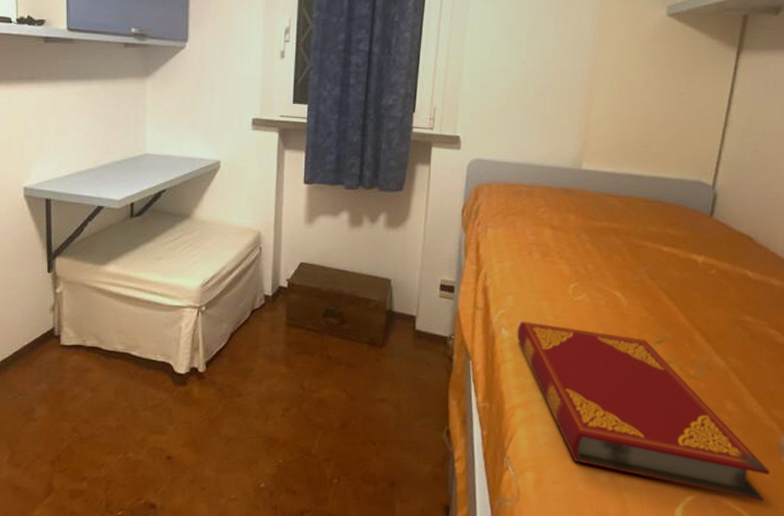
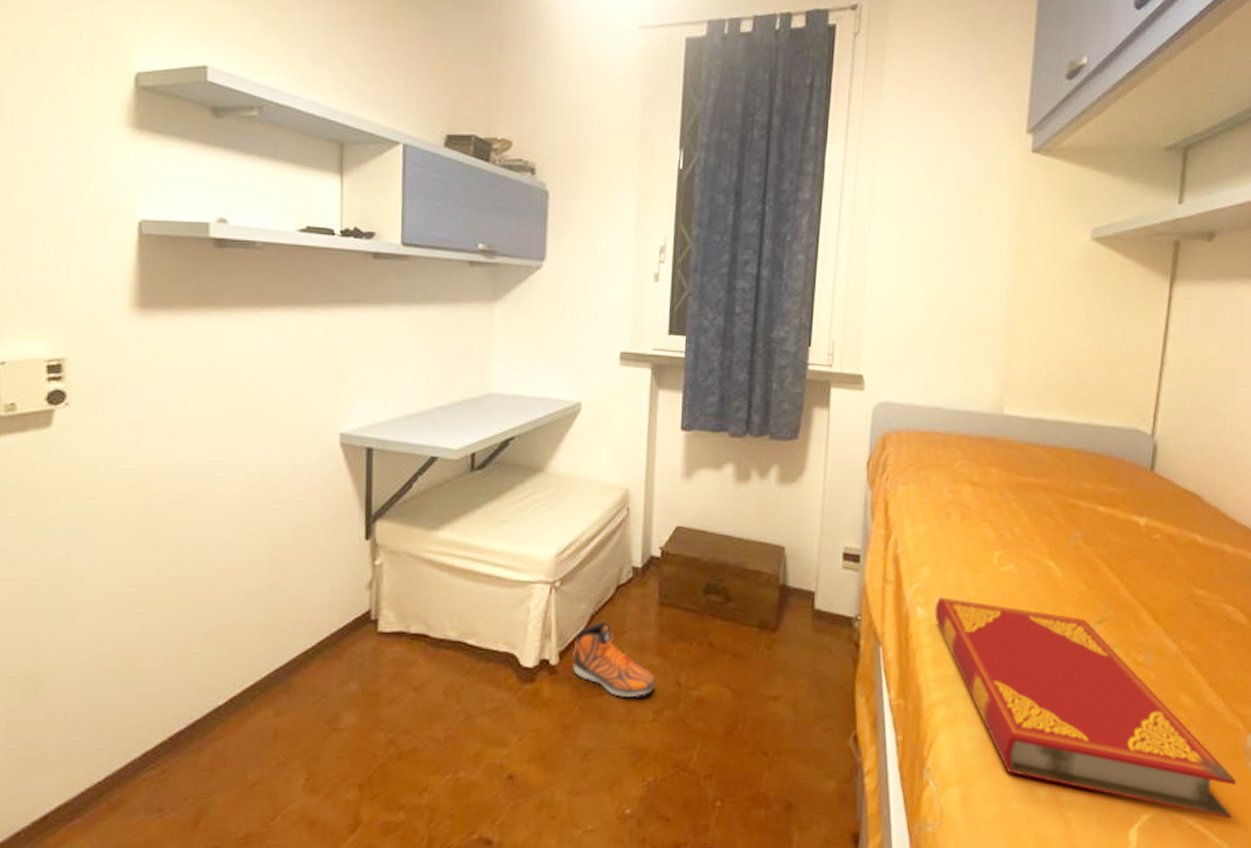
sneaker: none [216,338,284,398] -> present [571,621,656,698]

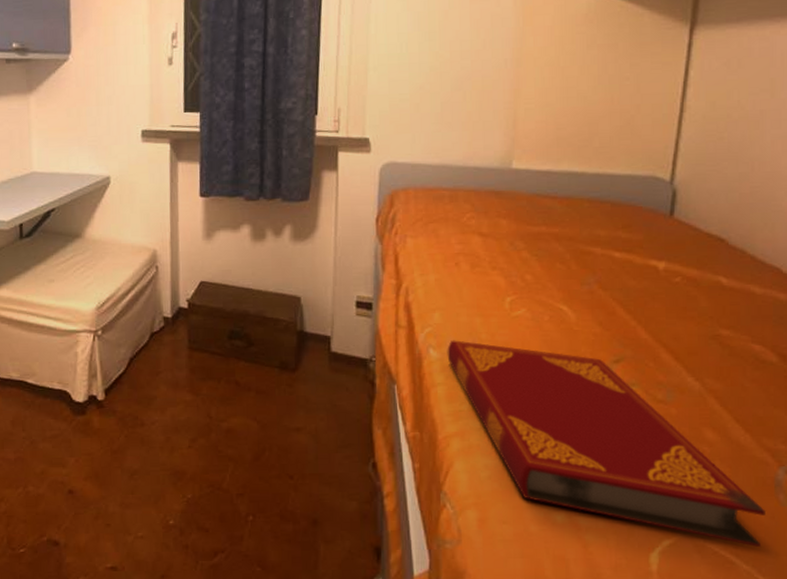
sneaker: present [571,621,656,698] -> none [115,363,190,428]

